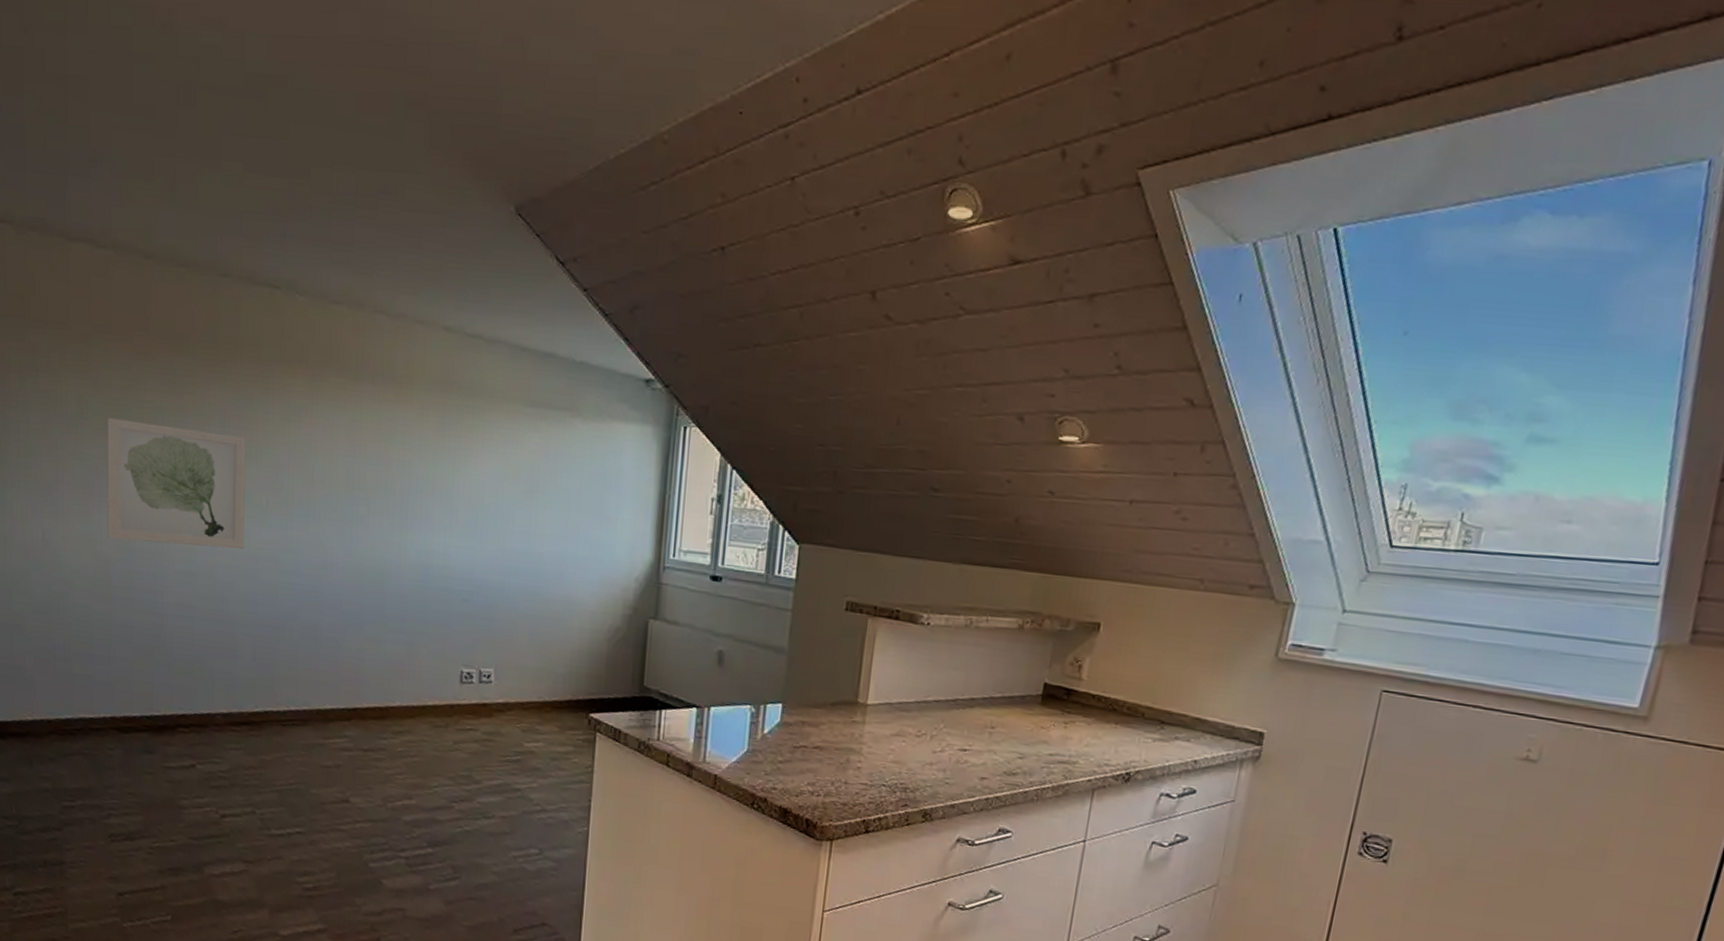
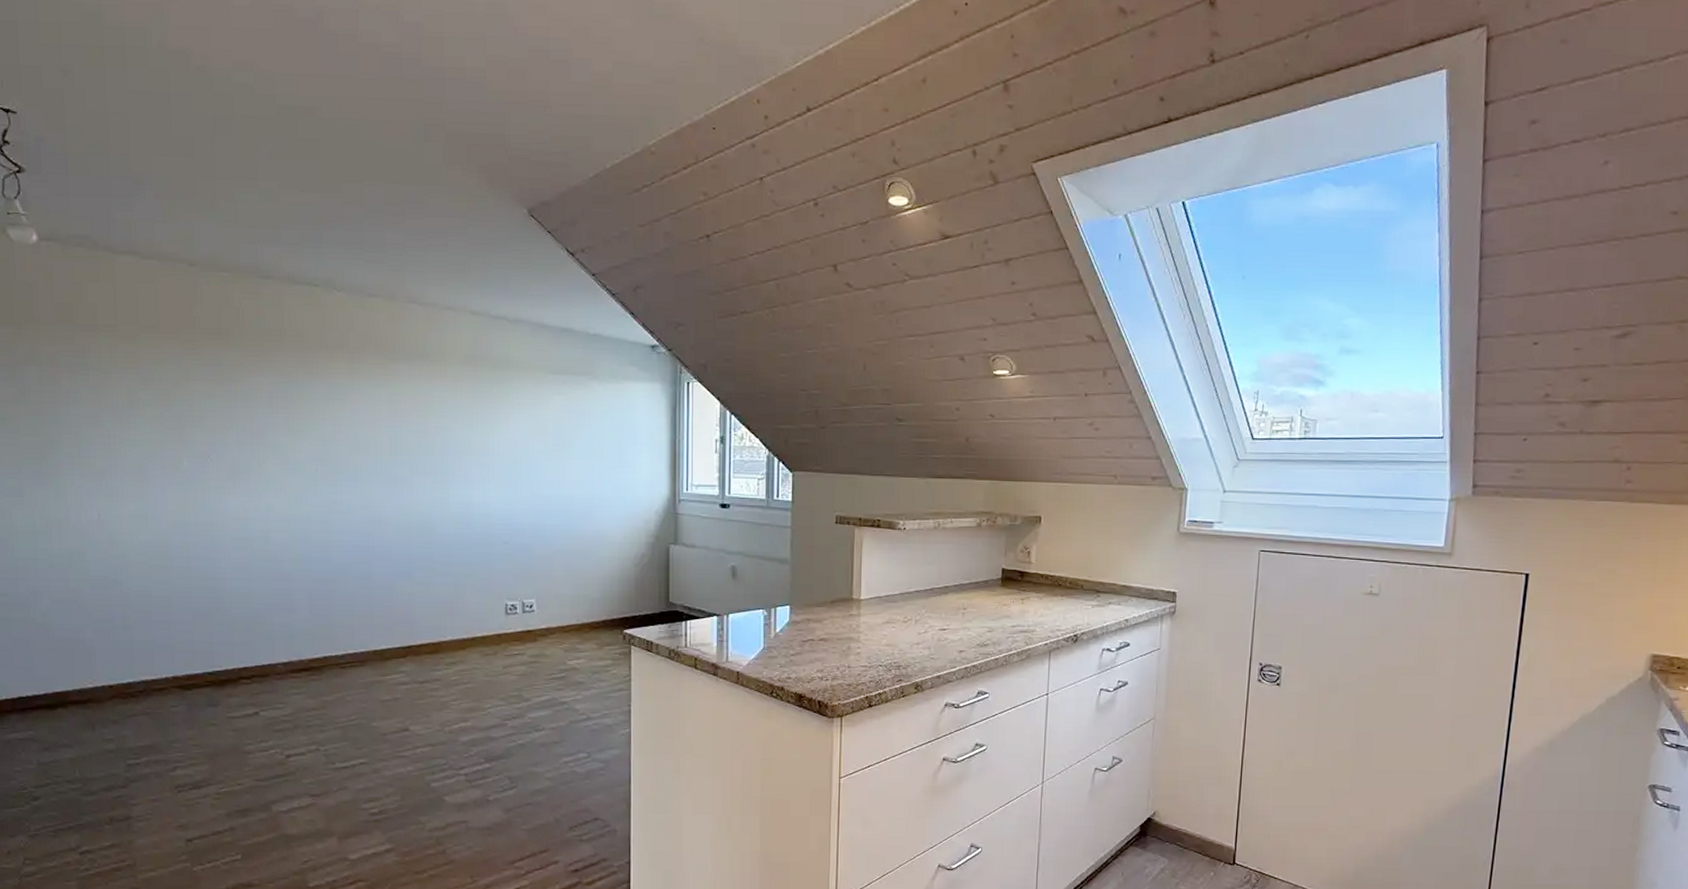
wall art: present [107,417,246,549] -> none [158,406,296,515]

